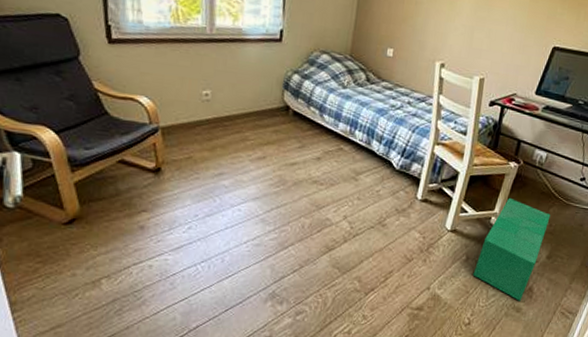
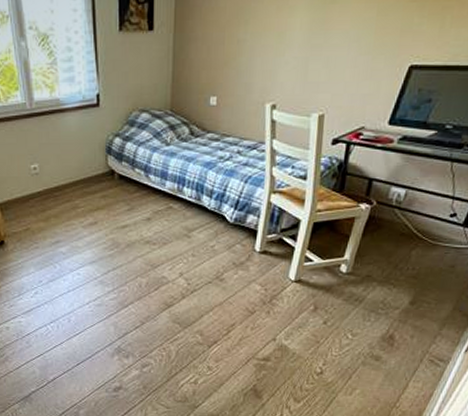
storage bin: present [472,197,551,301] -> none [322,242,413,350]

